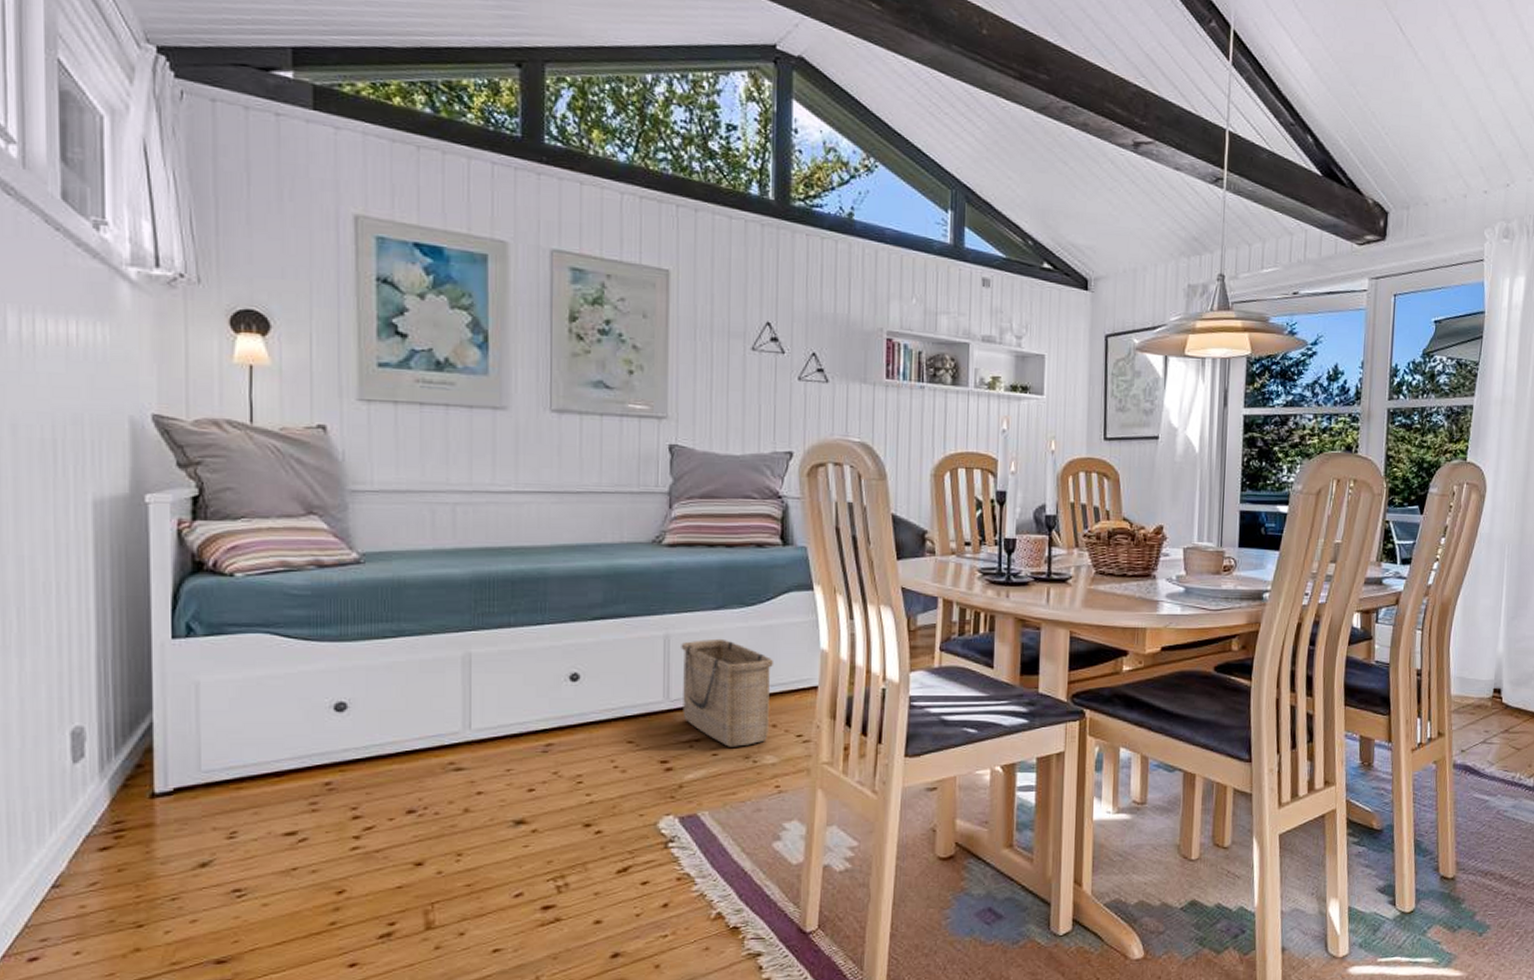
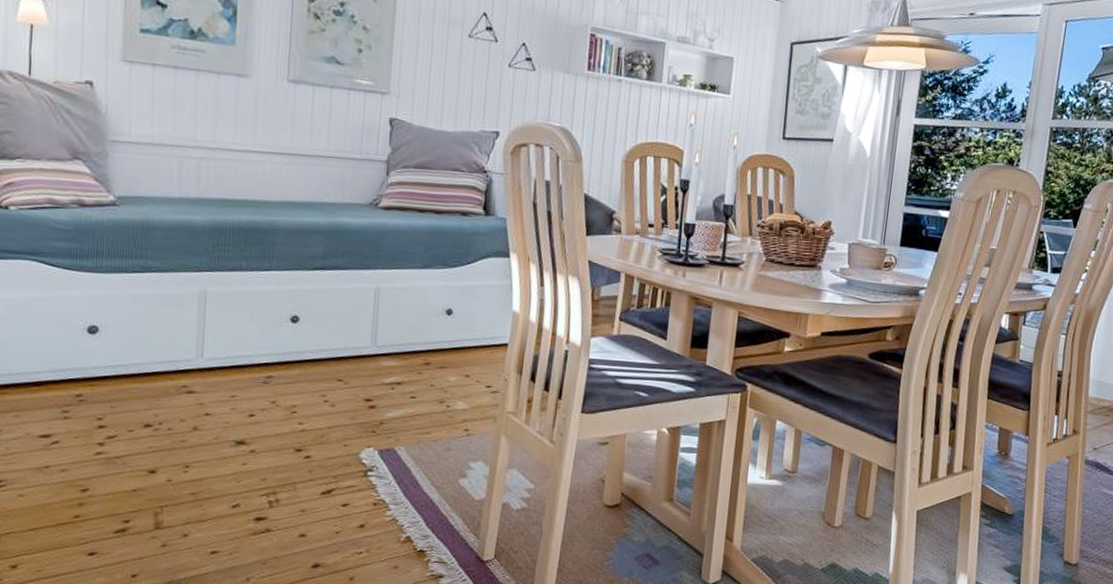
basket: present [681,638,773,747] -> none [387,294,470,392]

